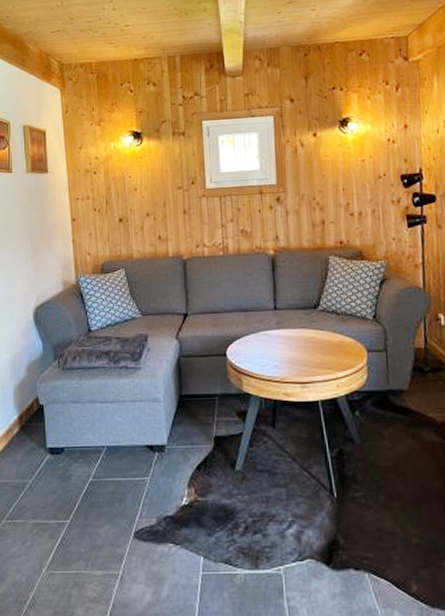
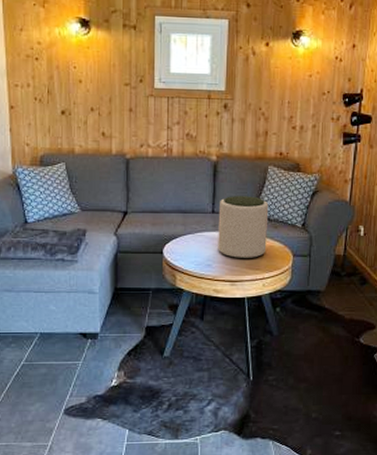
plant pot: none [280,289,337,358] -> present [218,196,269,259]

